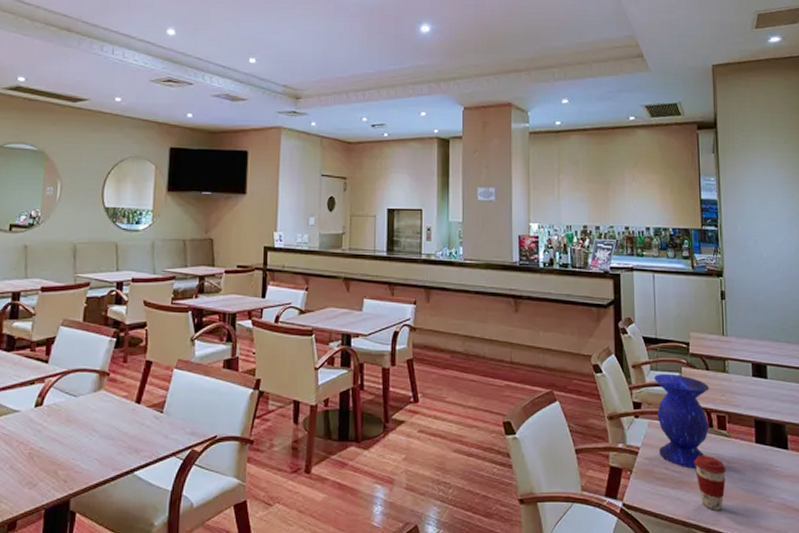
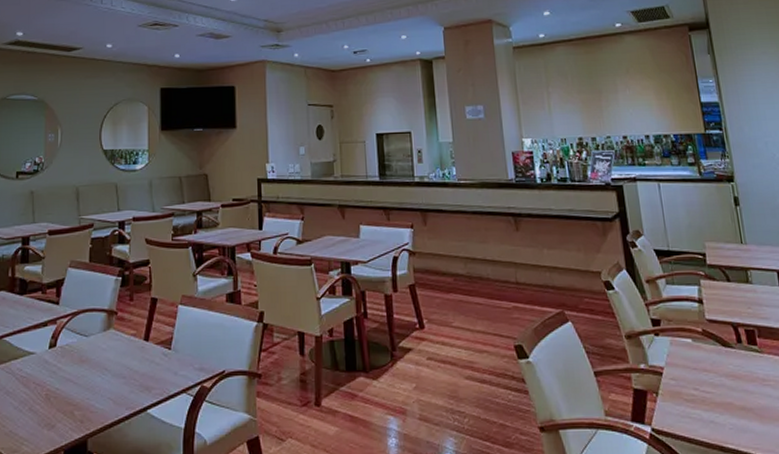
vase: present [654,373,709,469] -> none [671,287,738,389]
coffee cup: present [694,455,727,510] -> none [725,373,764,433]

